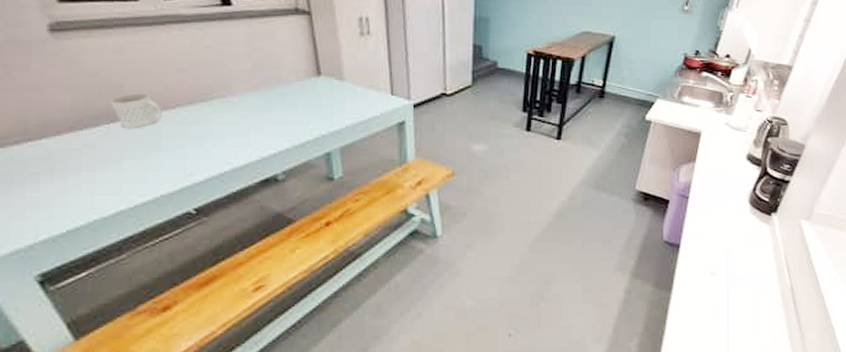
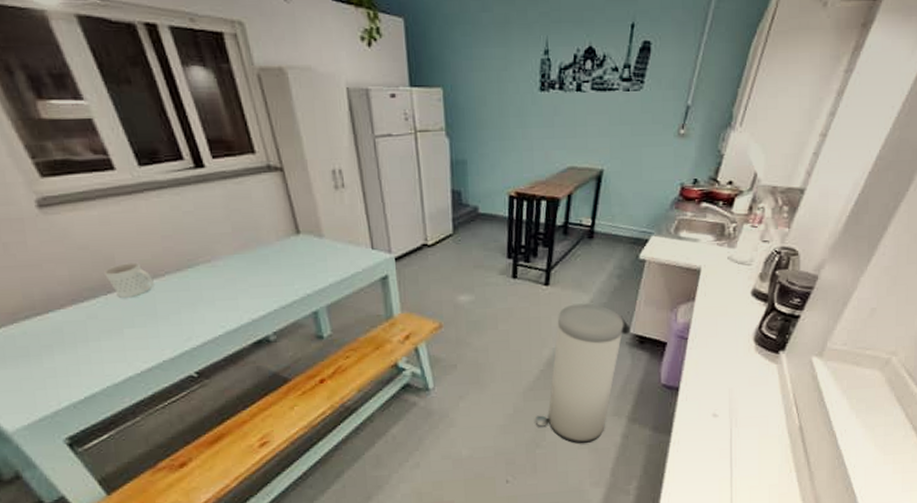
pedal bin: none [542,159,636,297] -> present [536,303,631,444]

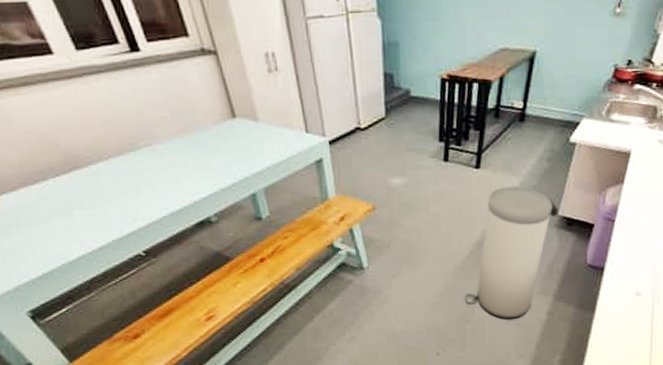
mug: present [103,262,154,298] -> none [50,146,99,181]

